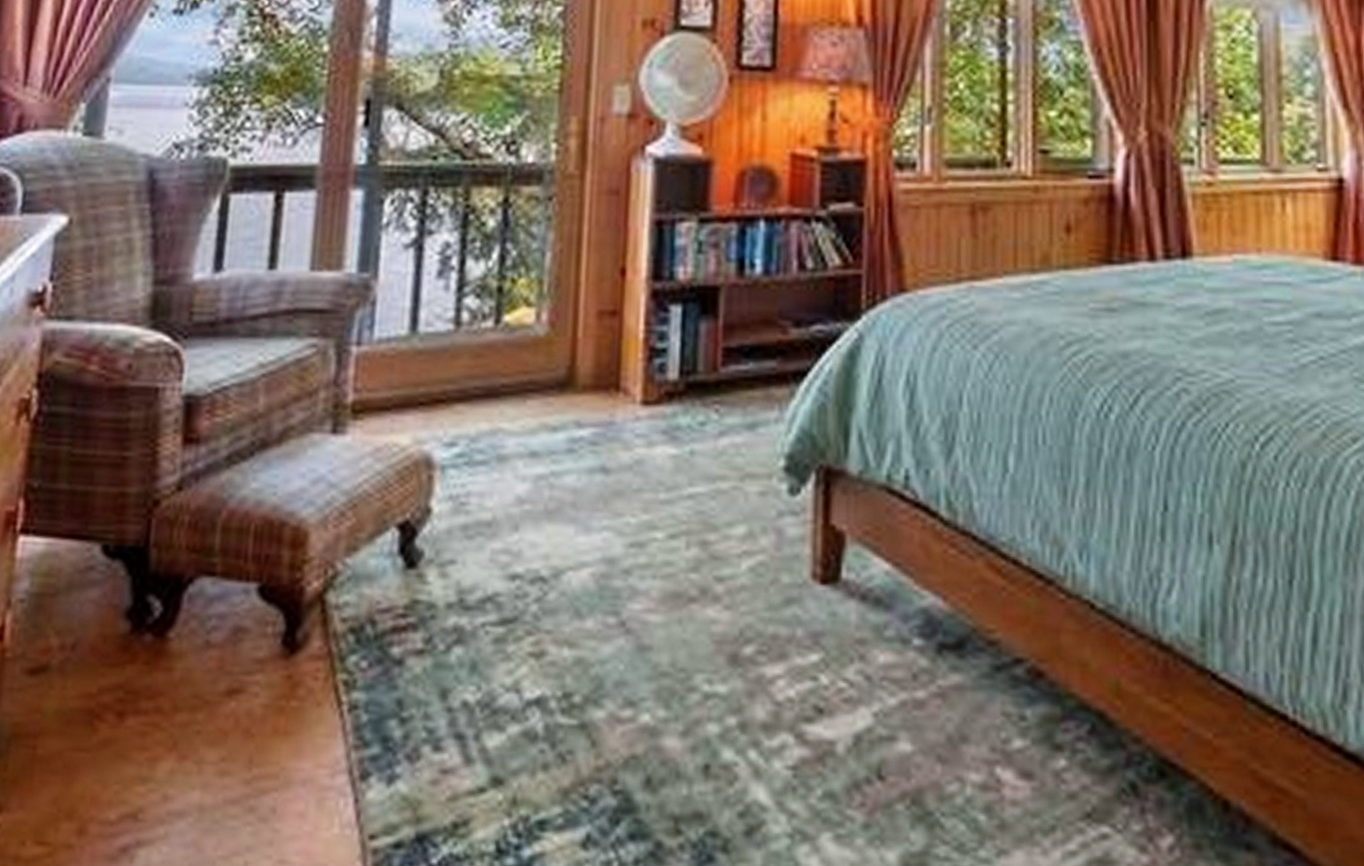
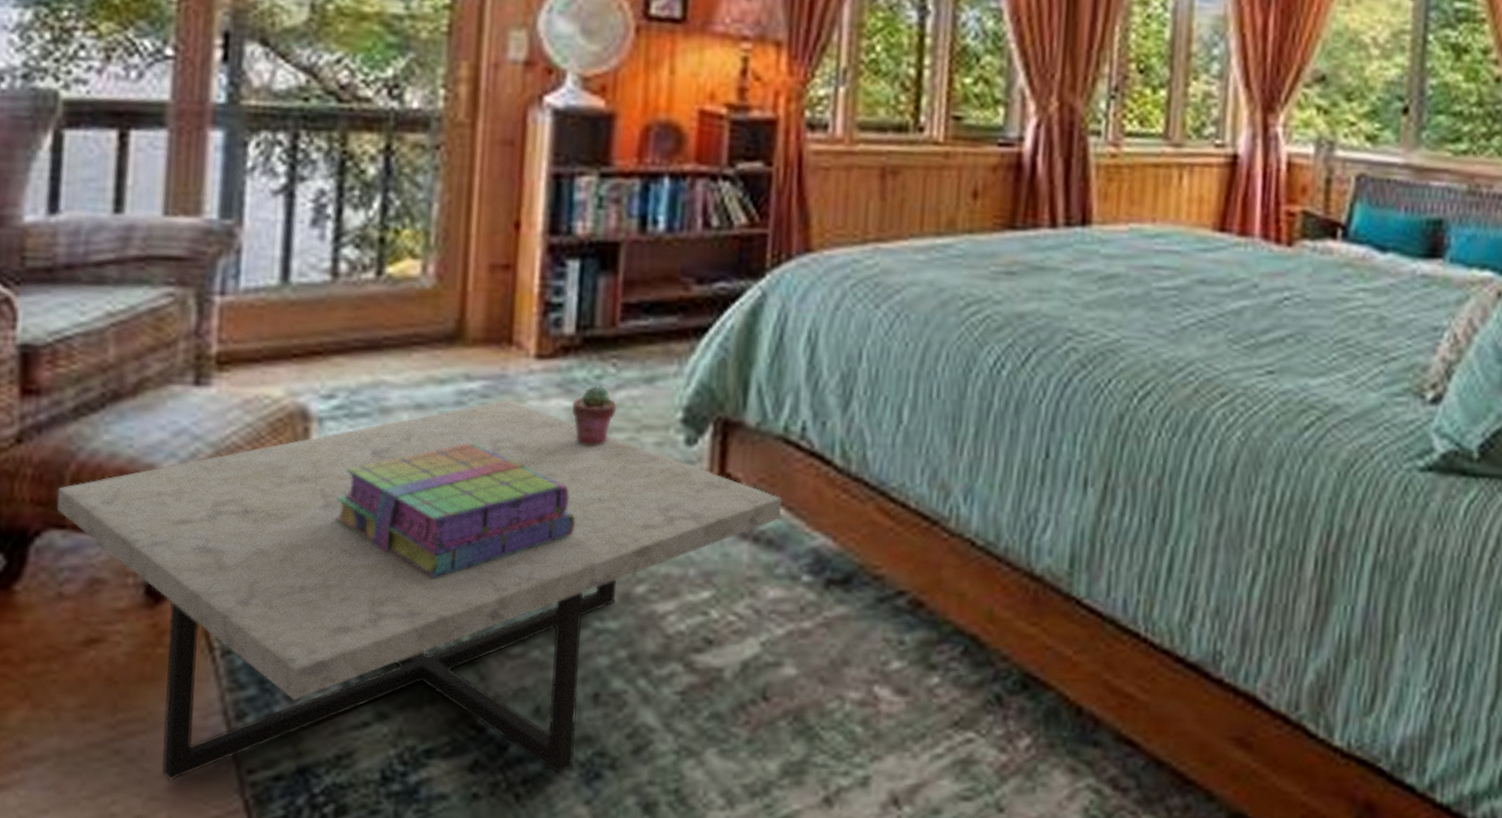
coffee table: none [208,447,888,855] -> present [56,399,782,780]
stack of books: none [455,491,683,634] -> present [335,442,576,578]
potted succulent: none [676,432,720,496] -> present [571,385,617,446]

